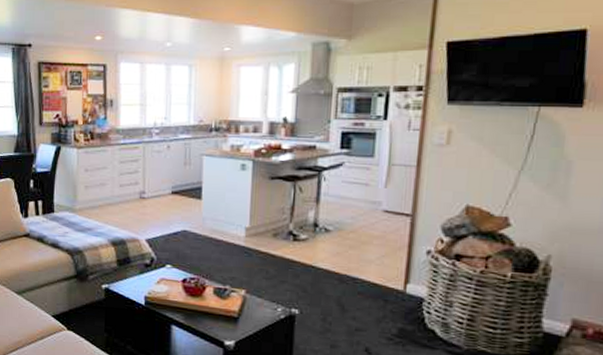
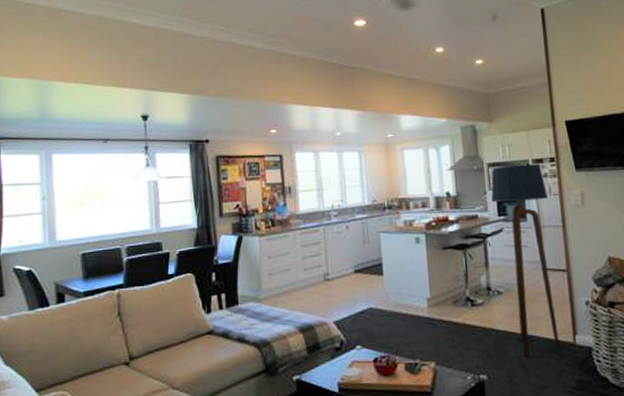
floor lamp: none [334,91,406,298] -> present [491,163,560,357]

